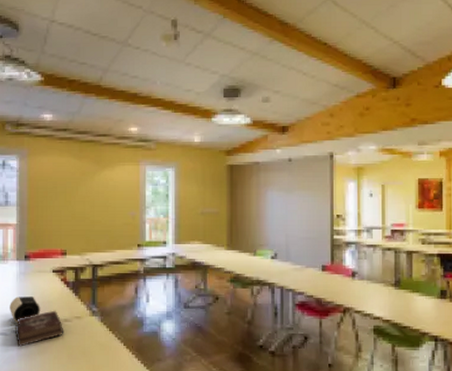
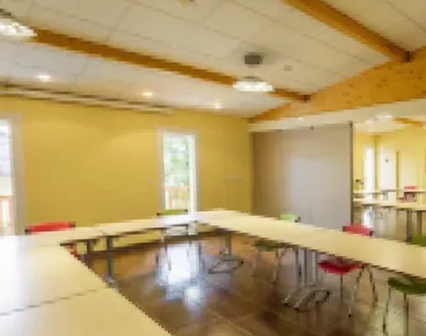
speaker: present [10,296,41,323] -> none [9,272,48,301]
hardback book: present [14,310,64,347] -> none [17,285,78,326]

